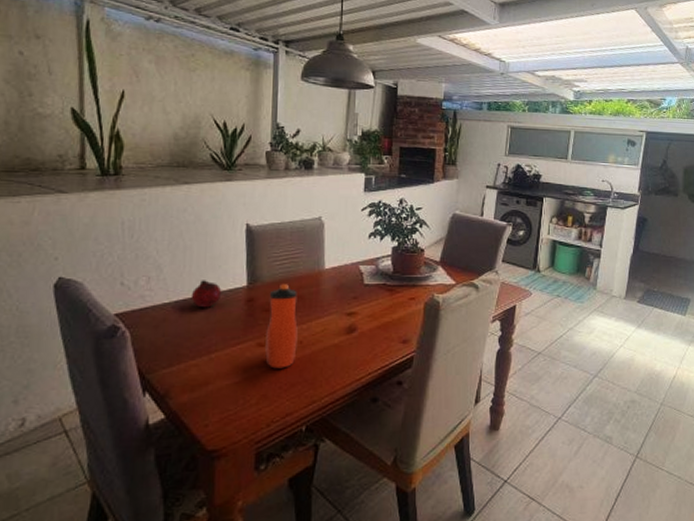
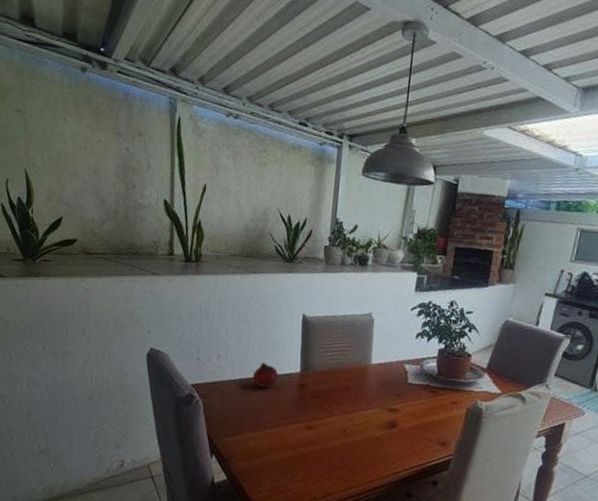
water bottle: present [265,284,298,369] -> none [312,374,345,452]

